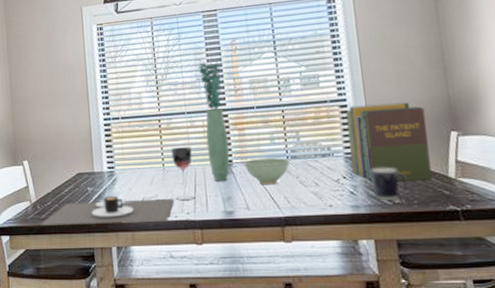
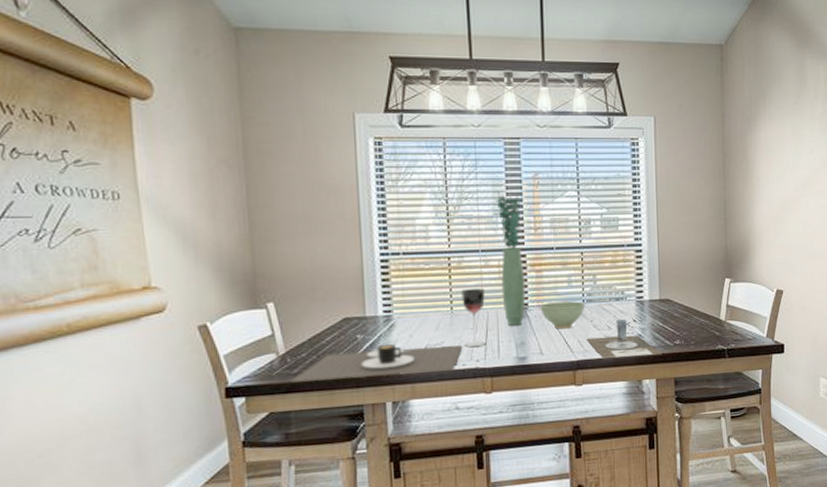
place setting: none [294,175,380,217] -> present [587,318,663,360]
books: present [346,102,432,181] -> none [640,249,707,324]
mug: present [370,168,407,202] -> none [657,311,687,343]

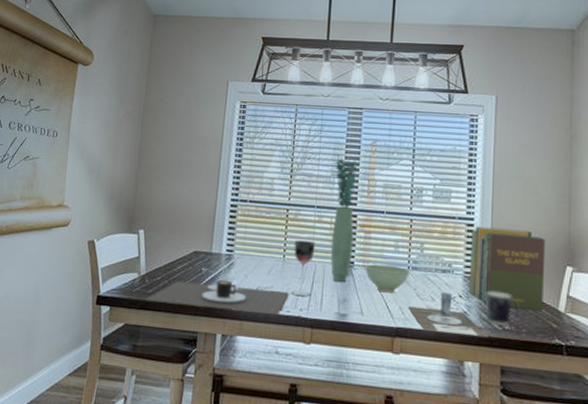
books: none [640,249,707,324] -> present [468,226,546,311]
mug: none [657,311,687,343] -> present [486,291,519,326]

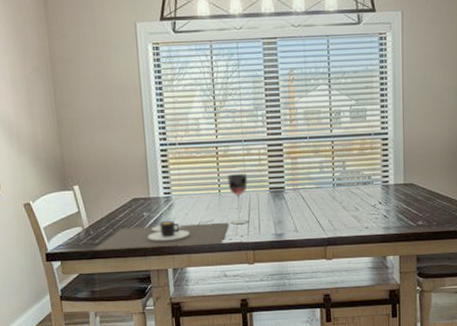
vase: present [330,155,358,282] -> none [256,88,283,206]
bowl: present [365,264,411,293] -> none [295,185,336,210]
place setting: present [409,291,489,338] -> none [337,201,406,237]
books: present [468,226,546,311] -> none [386,137,450,206]
mug: present [486,291,519,326] -> none [402,195,429,224]

